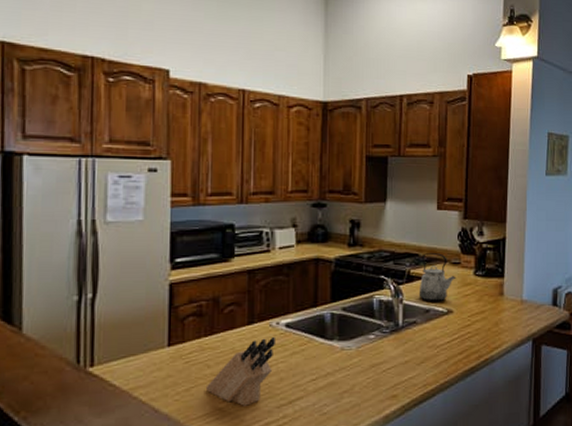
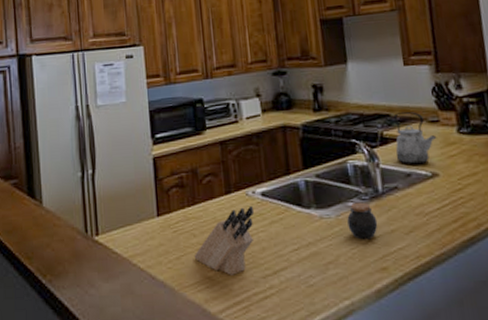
jar: none [367,335,394,370] -> present [347,202,378,240]

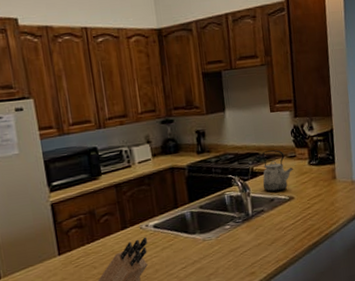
jar: present [347,202,378,240] -> none [224,224,249,254]

